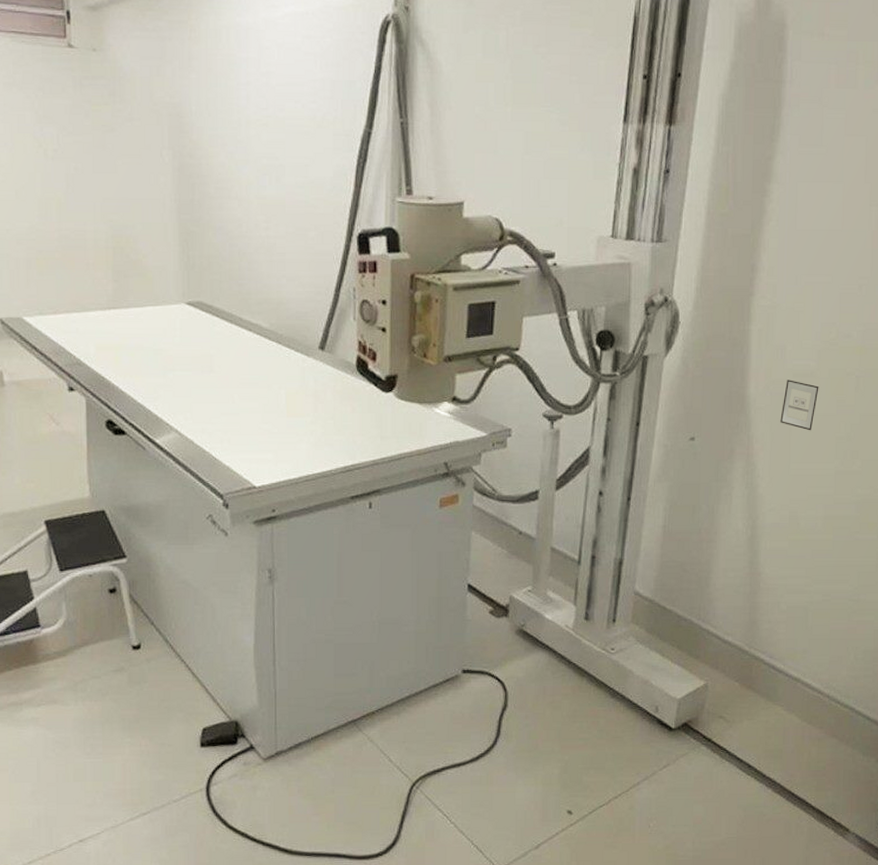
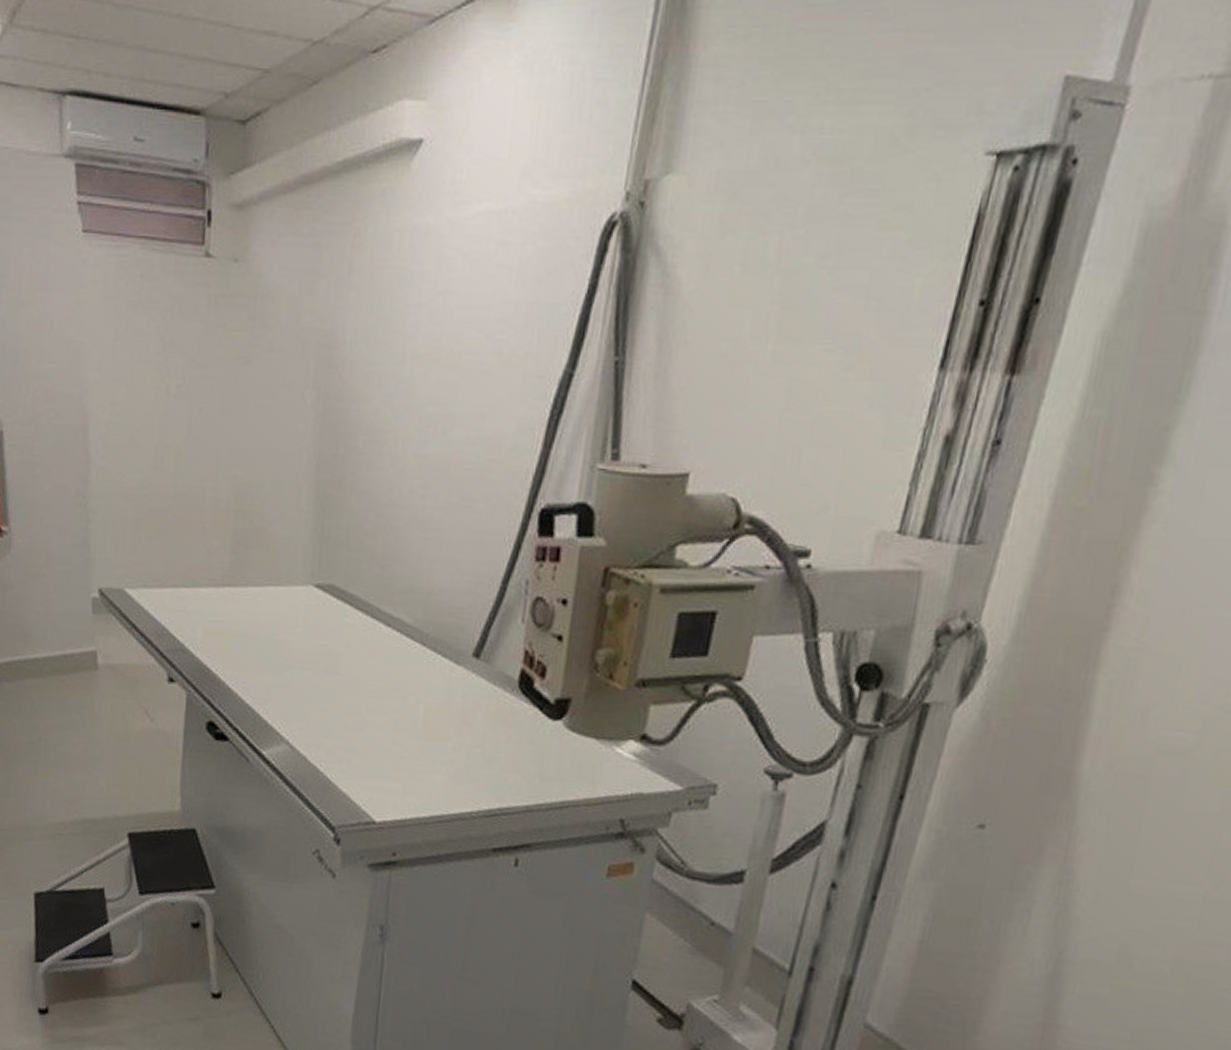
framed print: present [780,380,819,431] -> none [1124,757,1197,835]

